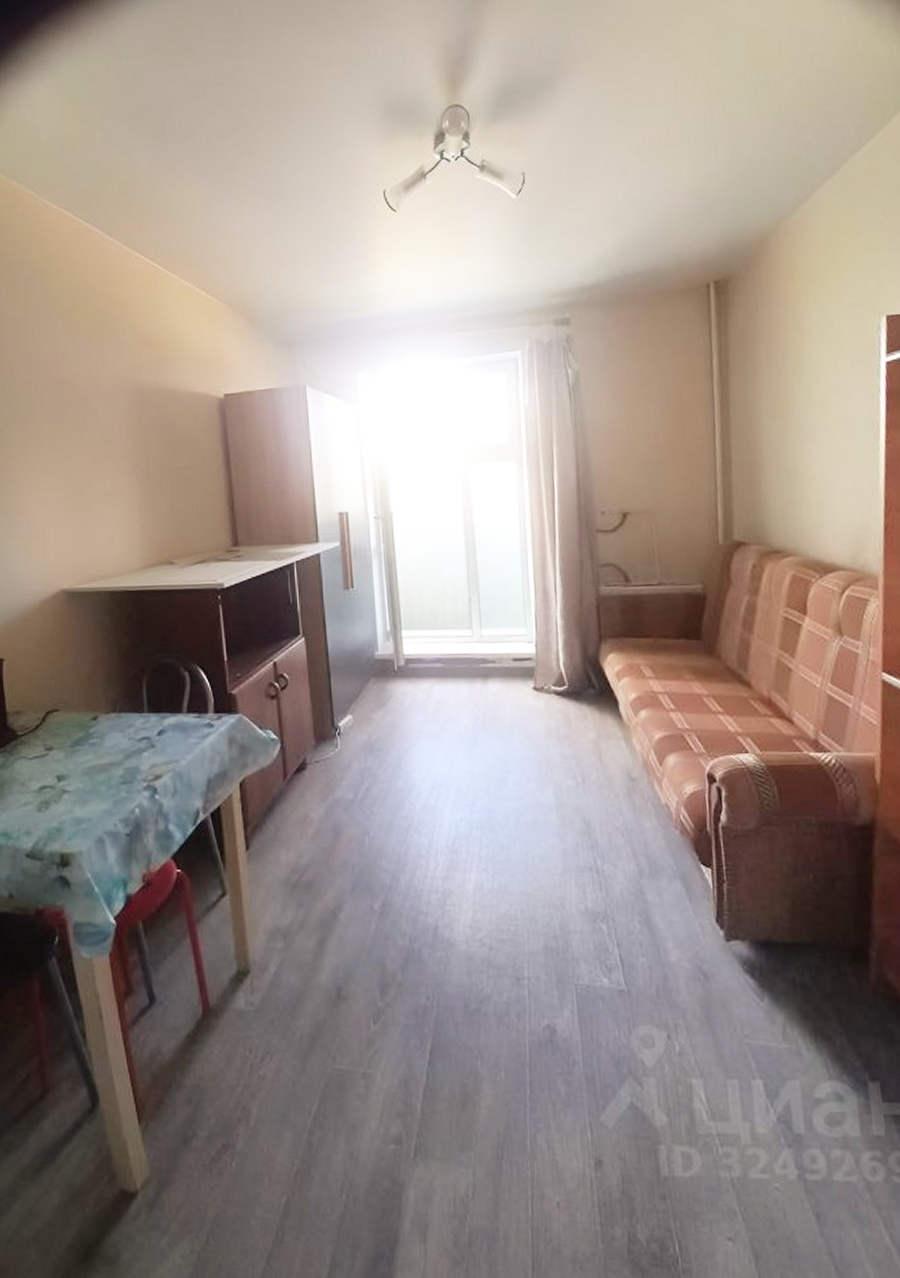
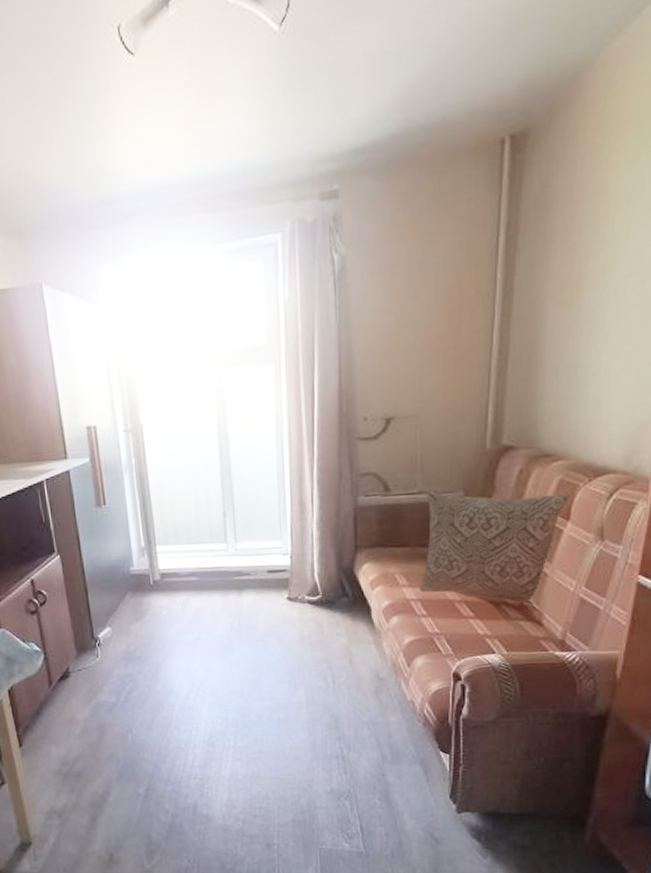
pillow: none [665,582,804,701] -> present [420,490,570,605]

